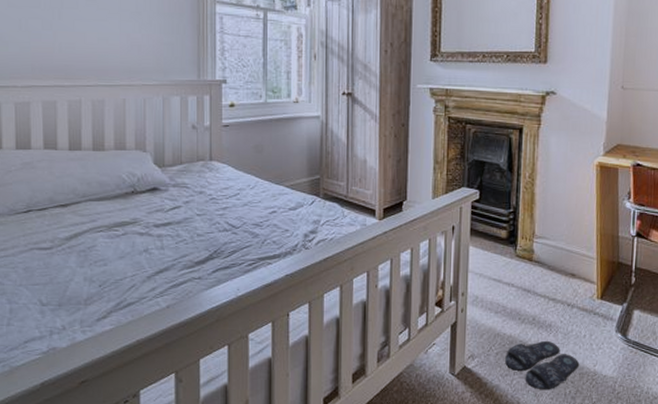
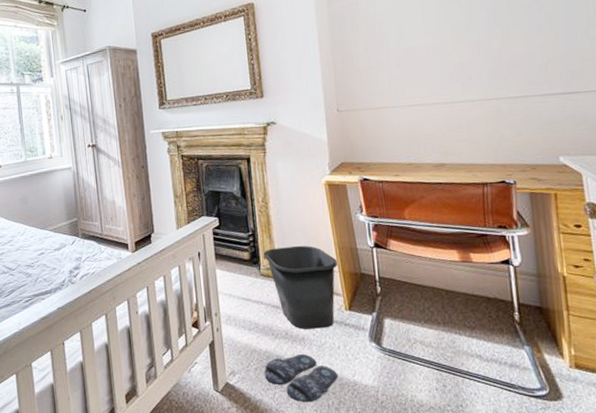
waste bin: none [522,228,597,316] -> present [263,245,338,329]

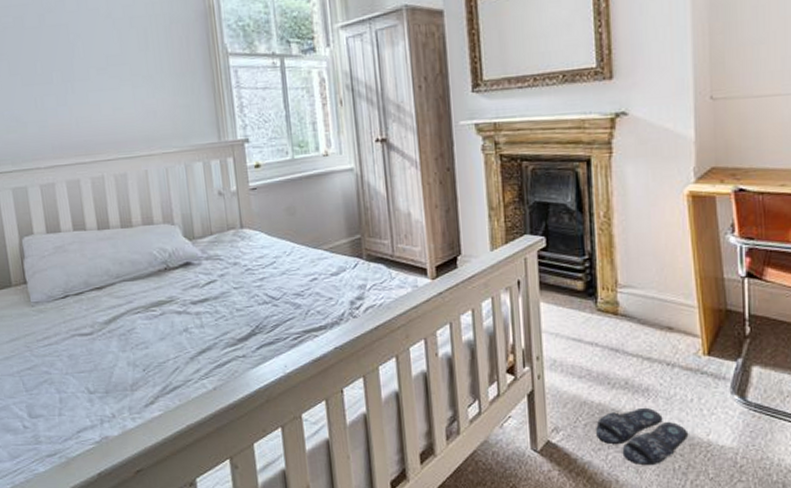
waste bin: present [263,245,338,329] -> none [602,273,698,378]

